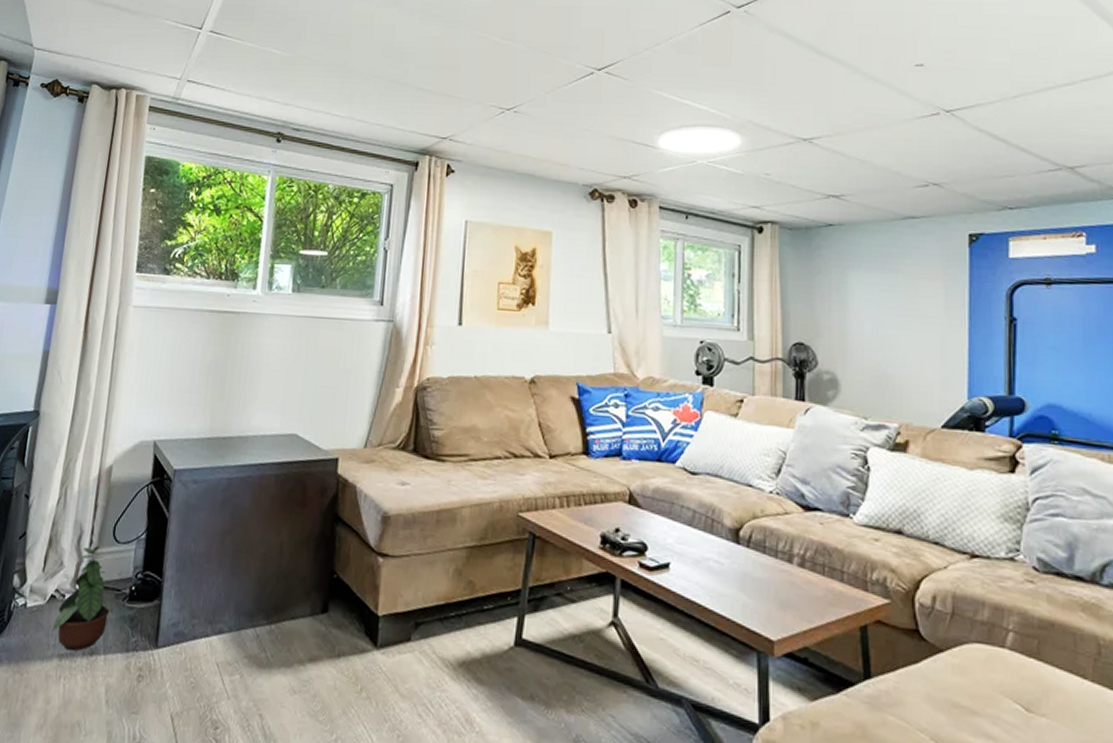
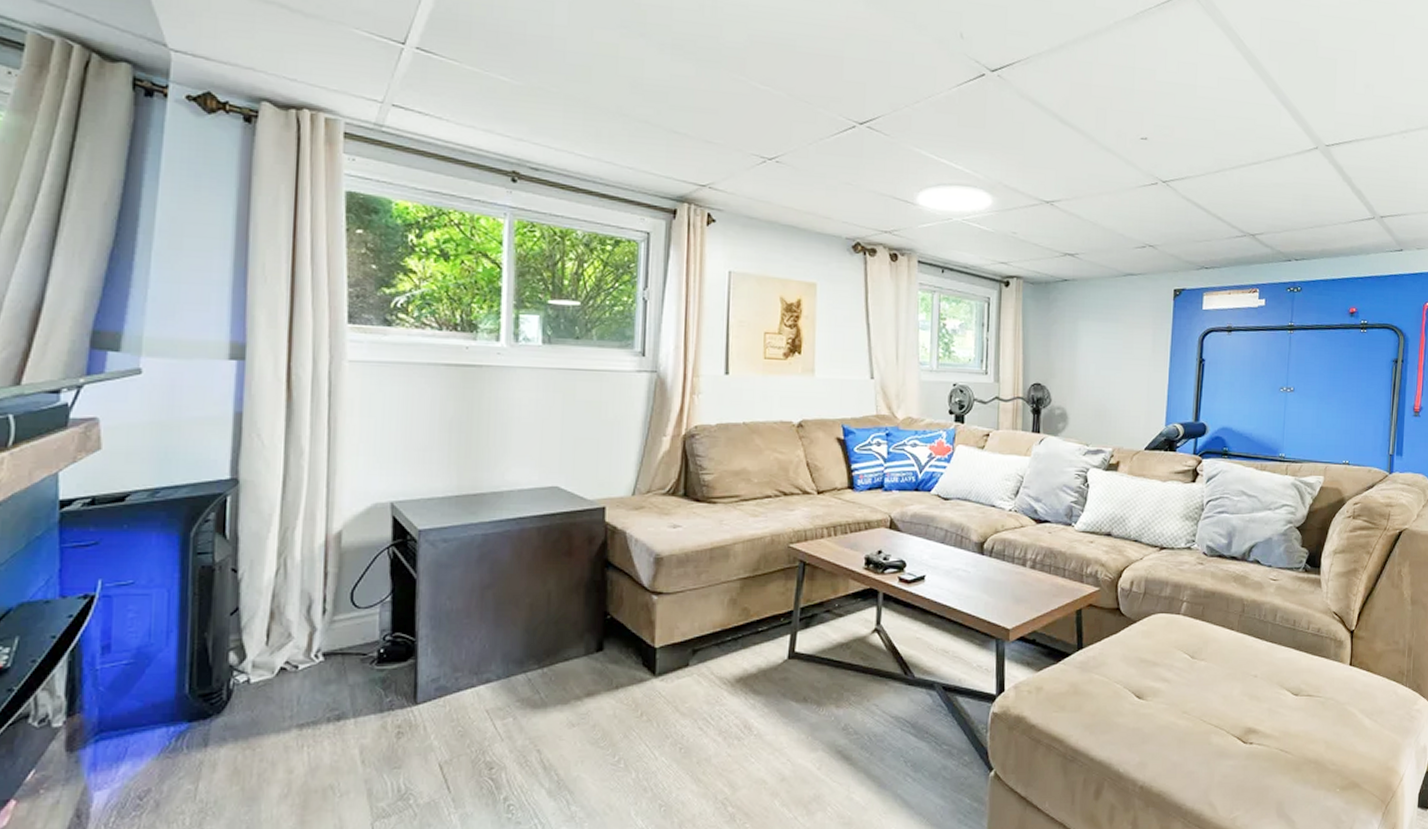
potted plant: present [51,546,114,651] -> none [286,614,362,720]

